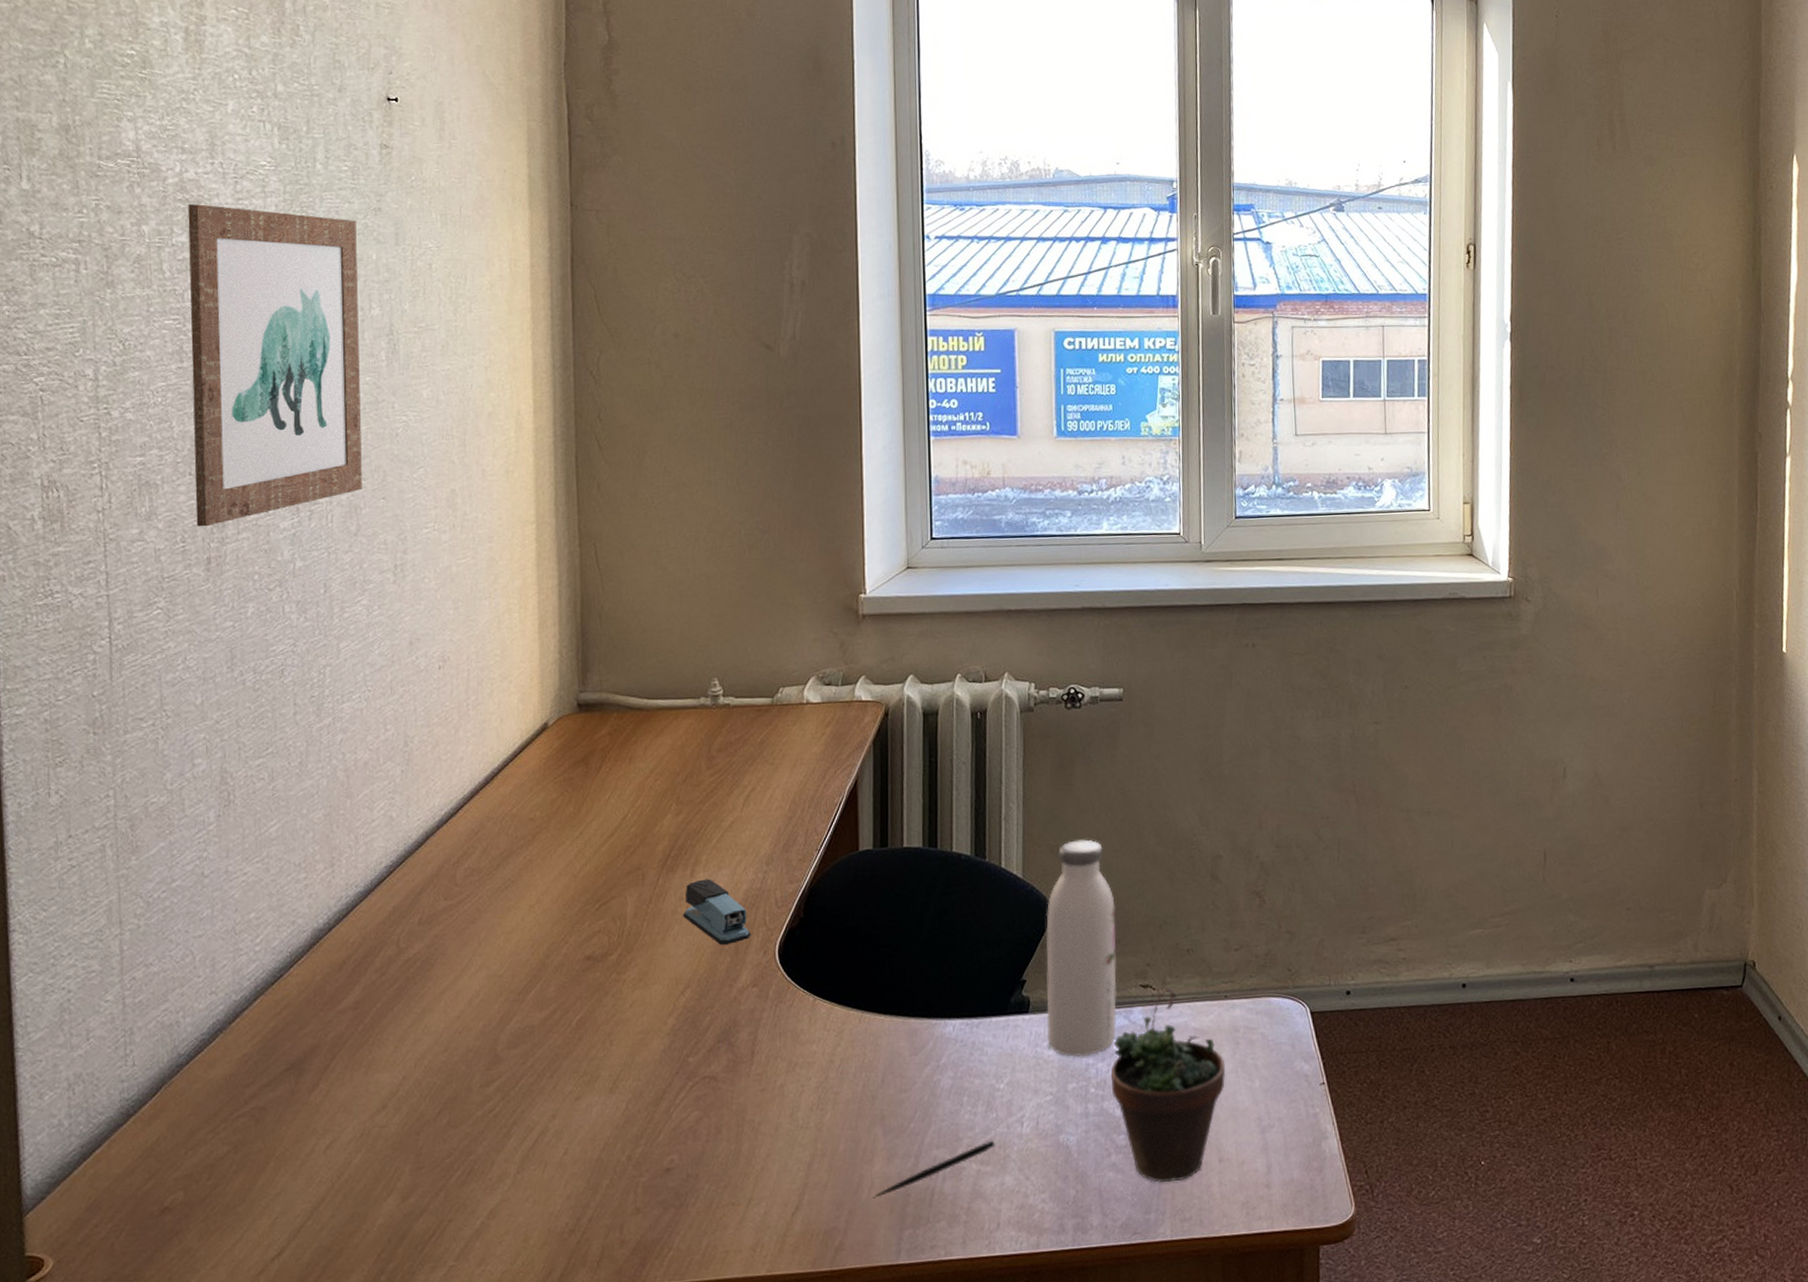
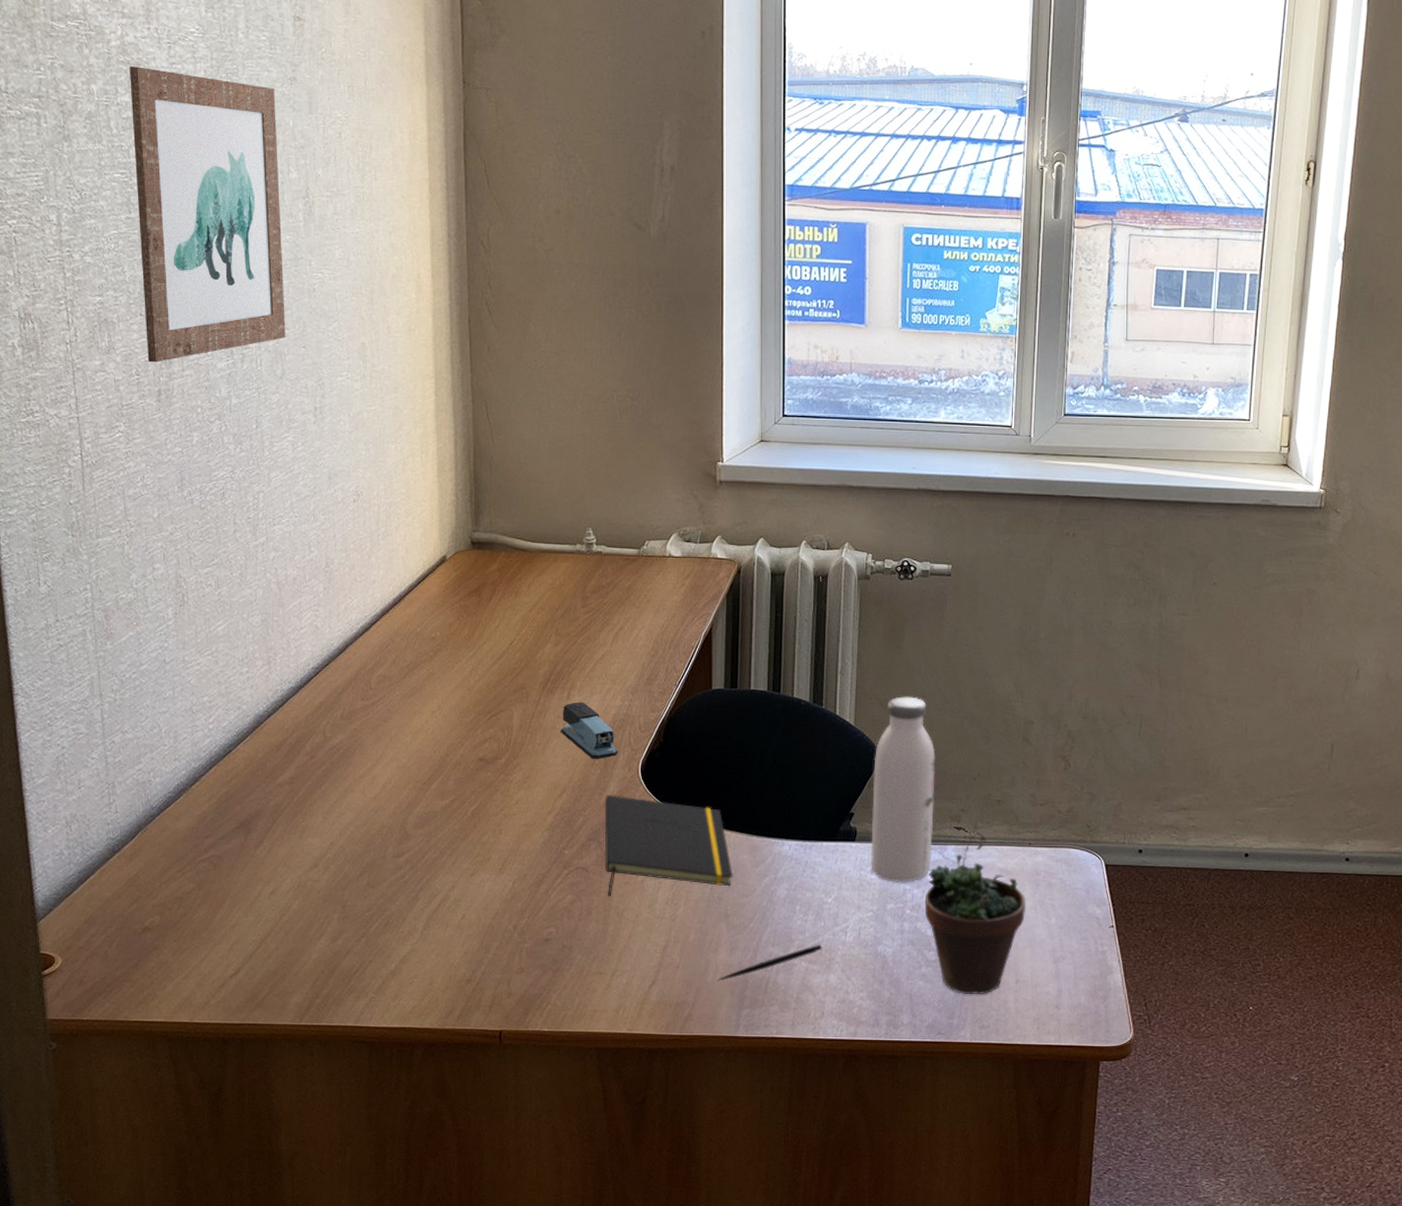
notepad: none [736,985,889,1109] -> present [604,795,733,896]

